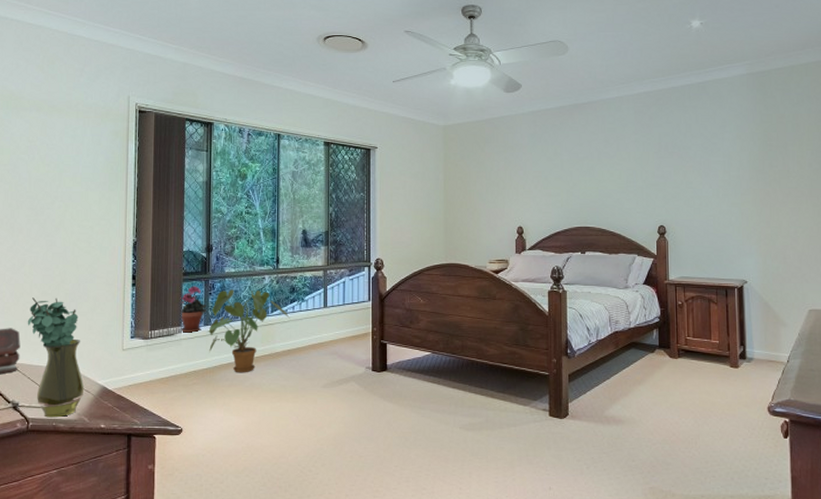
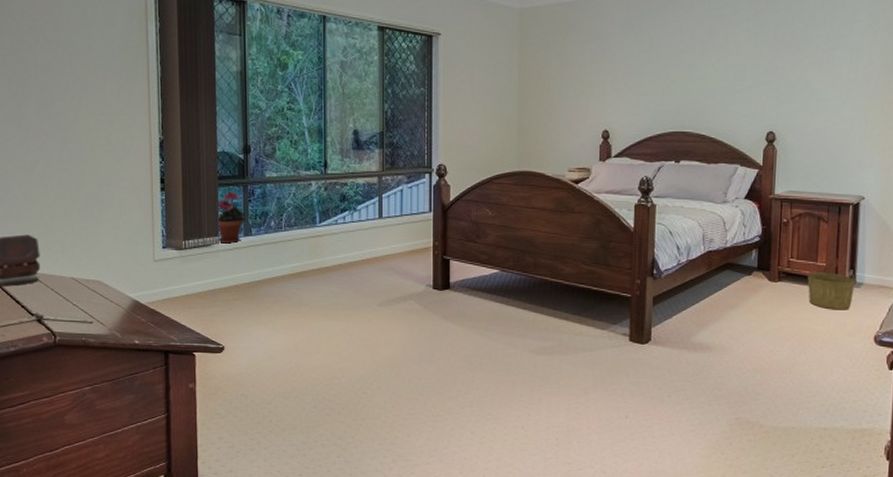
vase: present [27,297,85,418] -> none [45,201,115,332]
house plant: present [207,289,290,373] -> none [248,196,340,289]
basket: none [703,348,747,383] -> present [807,271,856,310]

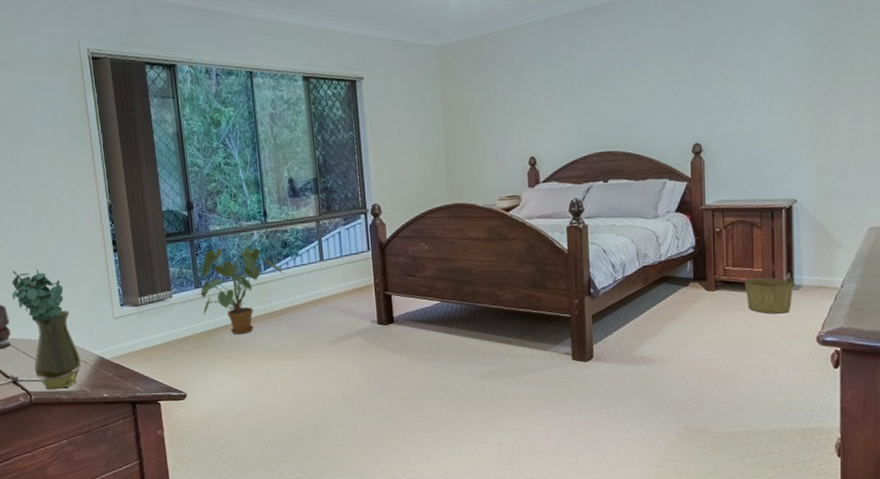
vase: none [45,201,115,332] -> present [11,269,82,390]
potted plant: present [216,191,246,244] -> none [166,247,196,297]
house plant: none [248,196,340,289] -> present [199,247,285,335]

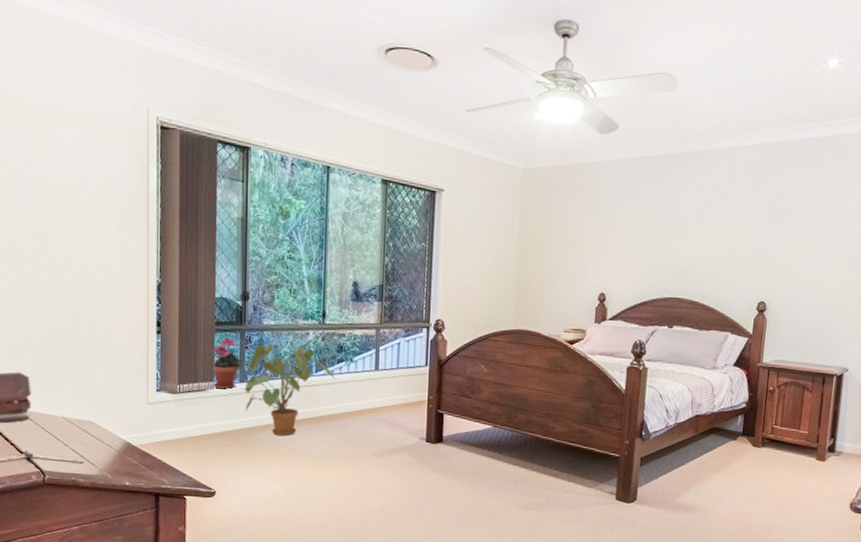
vase: present [11,269,82,390] -> none [37,340,106,472]
potted plant: none [166,247,196,297] -> present [212,337,242,390]
basket: present [744,276,794,314] -> none [789,439,836,477]

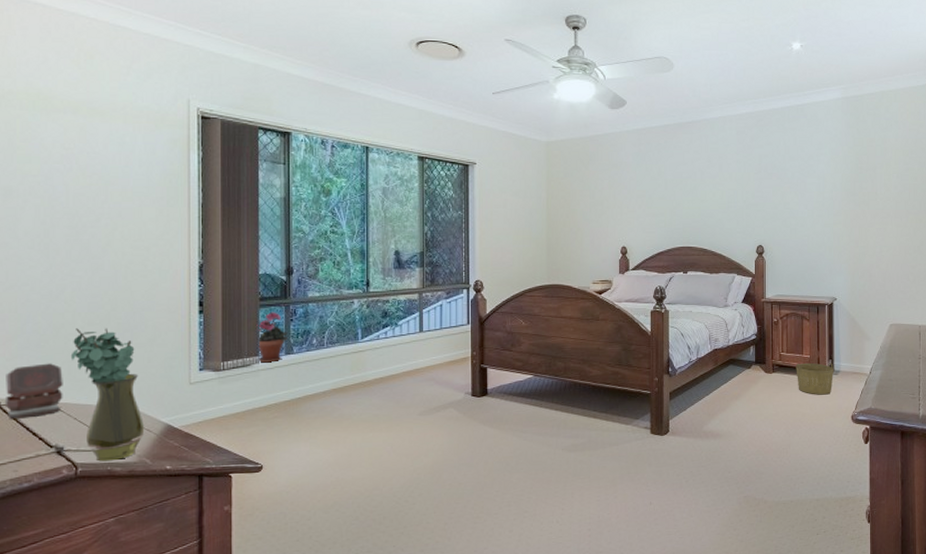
vase: none [37,340,106,472] -> present [70,328,145,462]
house plant: present [243,344,336,436] -> none [289,315,382,404]
basket: none [789,439,836,477] -> present [796,362,835,395]

